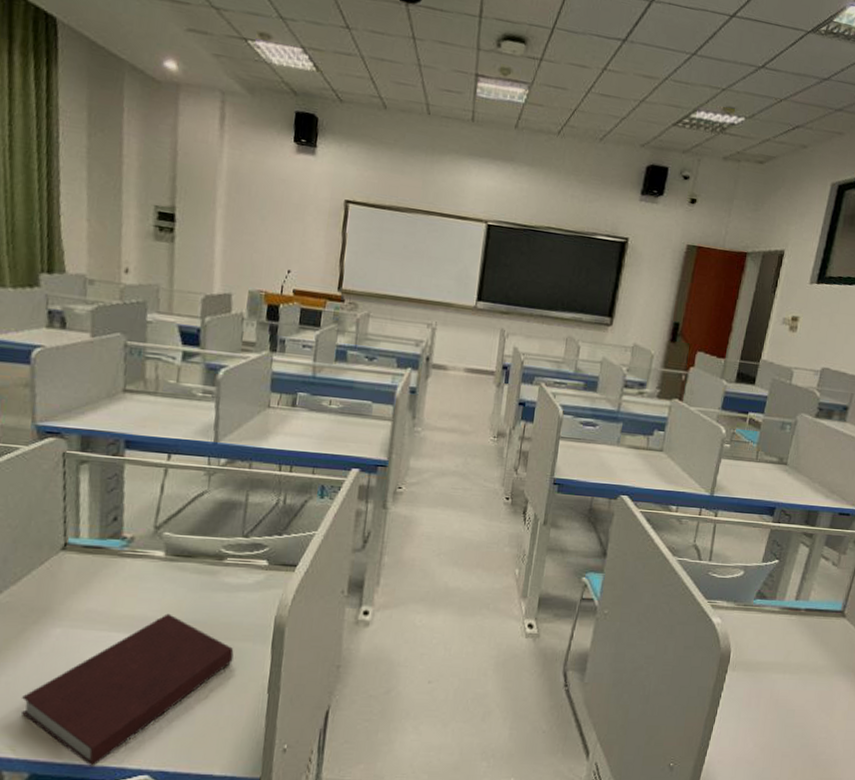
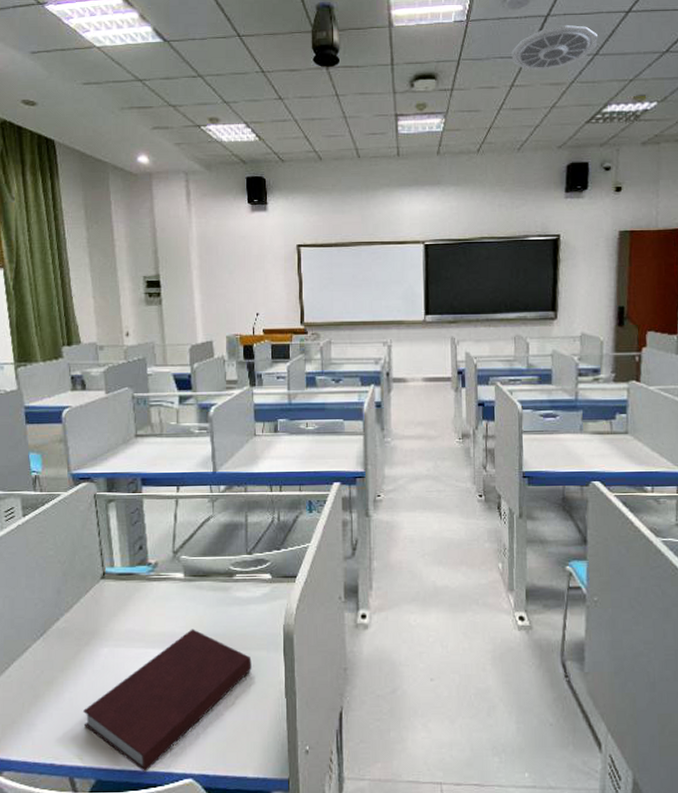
ceiling vent: none [608,14,699,61] -> present [511,24,598,71]

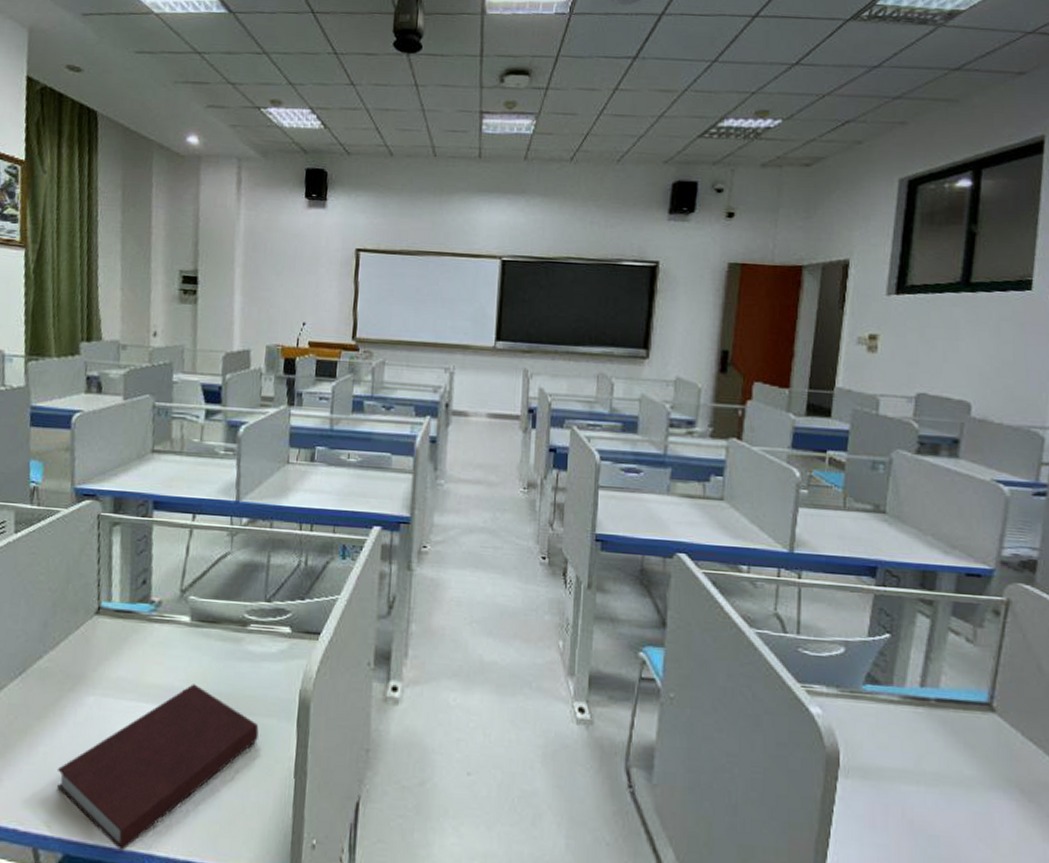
ceiling vent: present [511,24,598,71] -> none [617,25,718,75]

